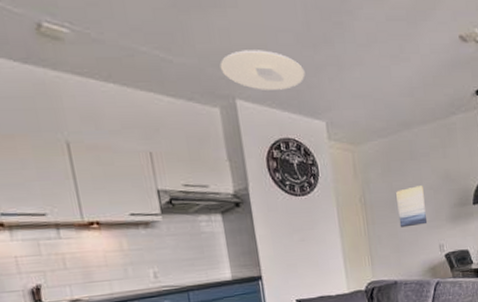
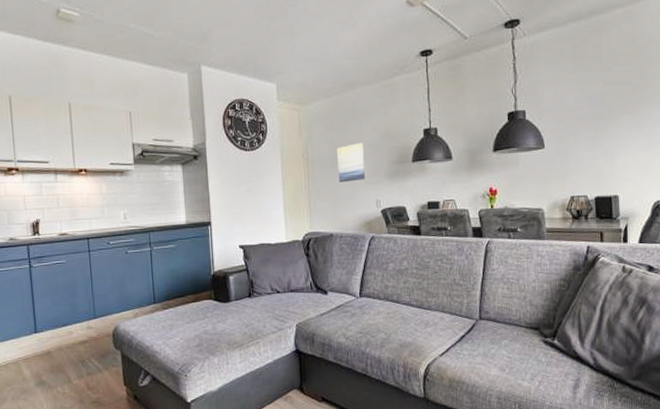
ceiling light: present [220,50,305,90] -> none [190,22,261,57]

